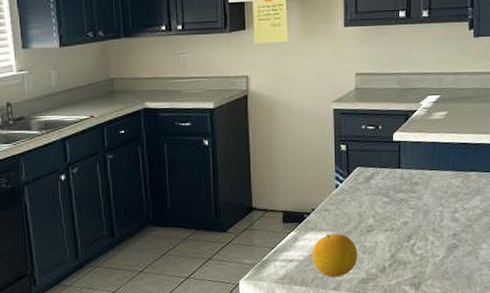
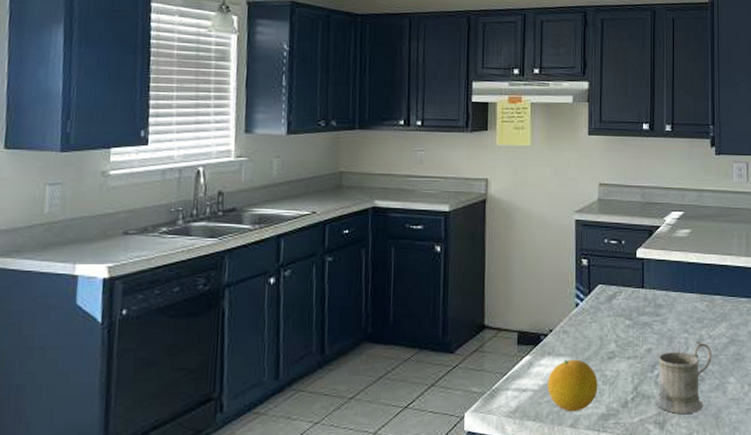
mug: none [410,213,465,276] -> present [654,341,711,414]

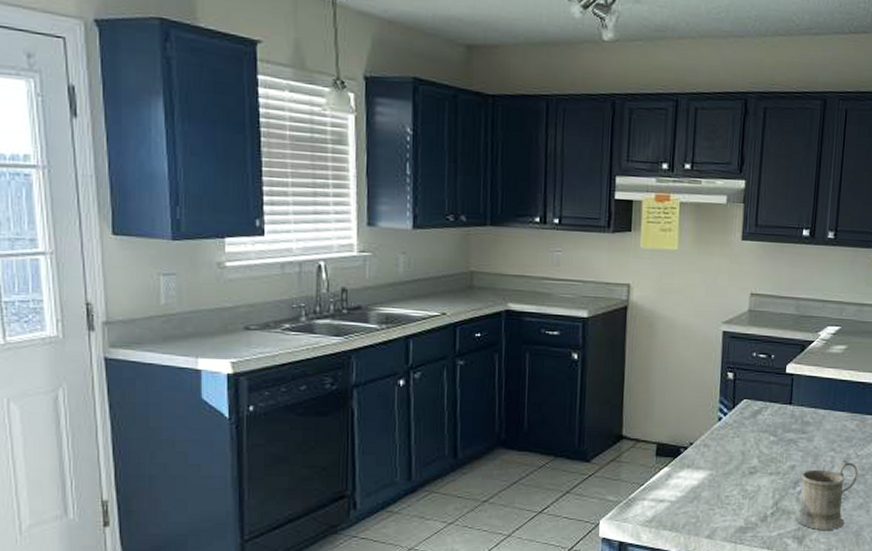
fruit: present [548,359,598,412] -> none [685,473,738,524]

